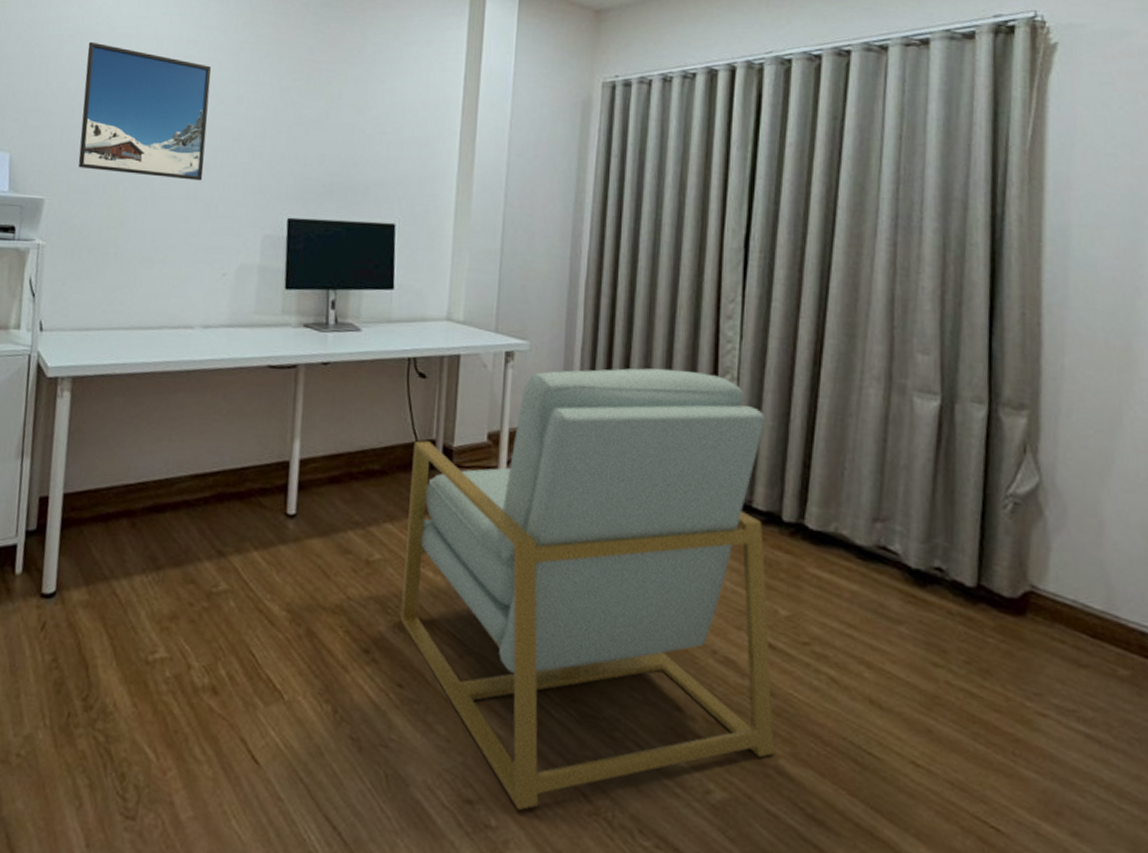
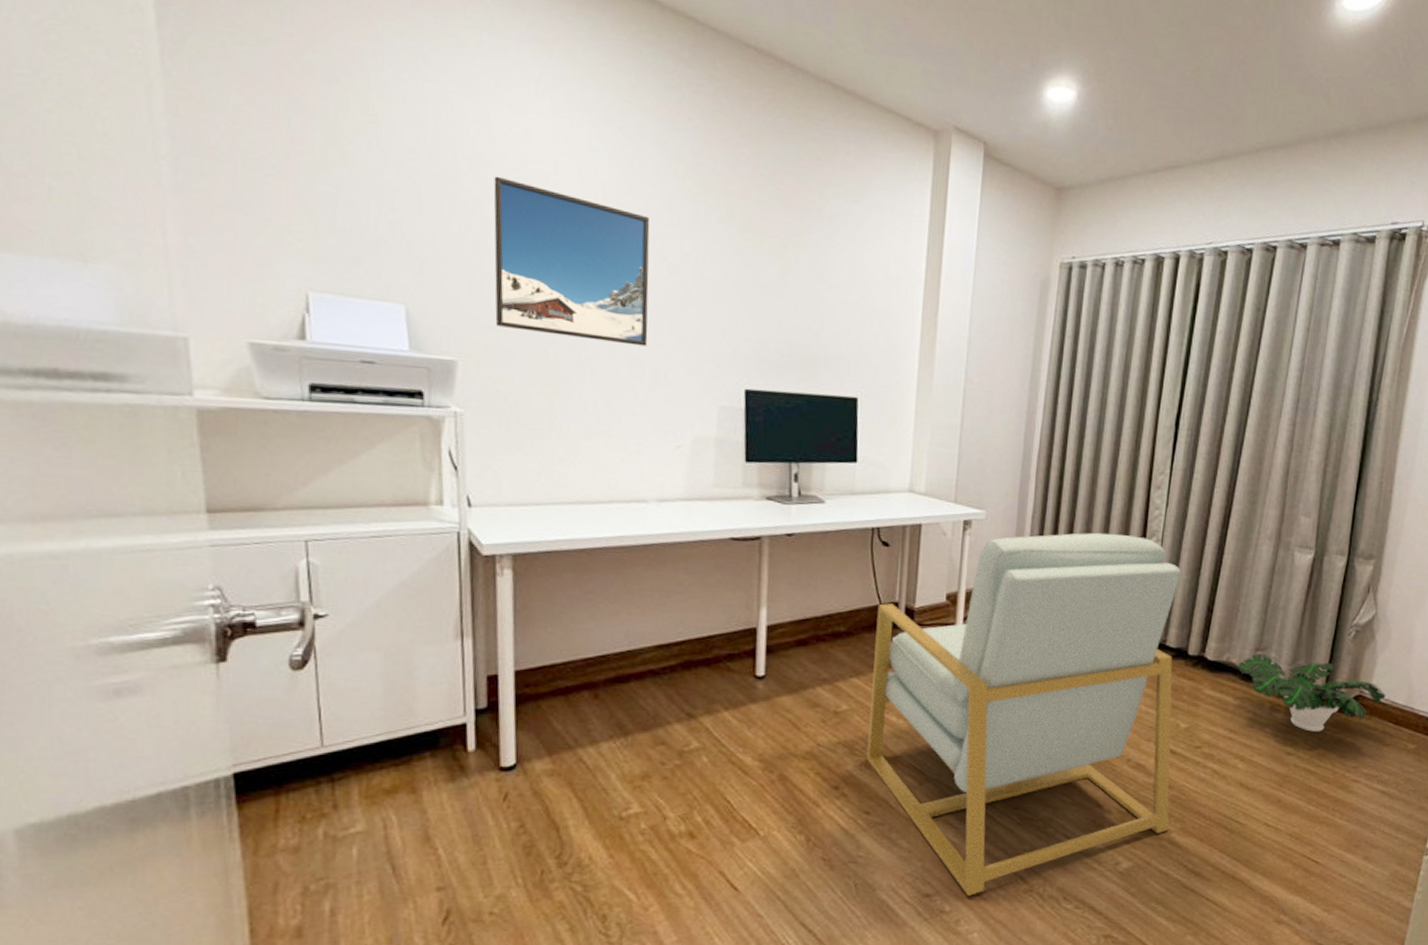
potted plant: none [850,524,1072,638] -> present [1237,653,1386,732]

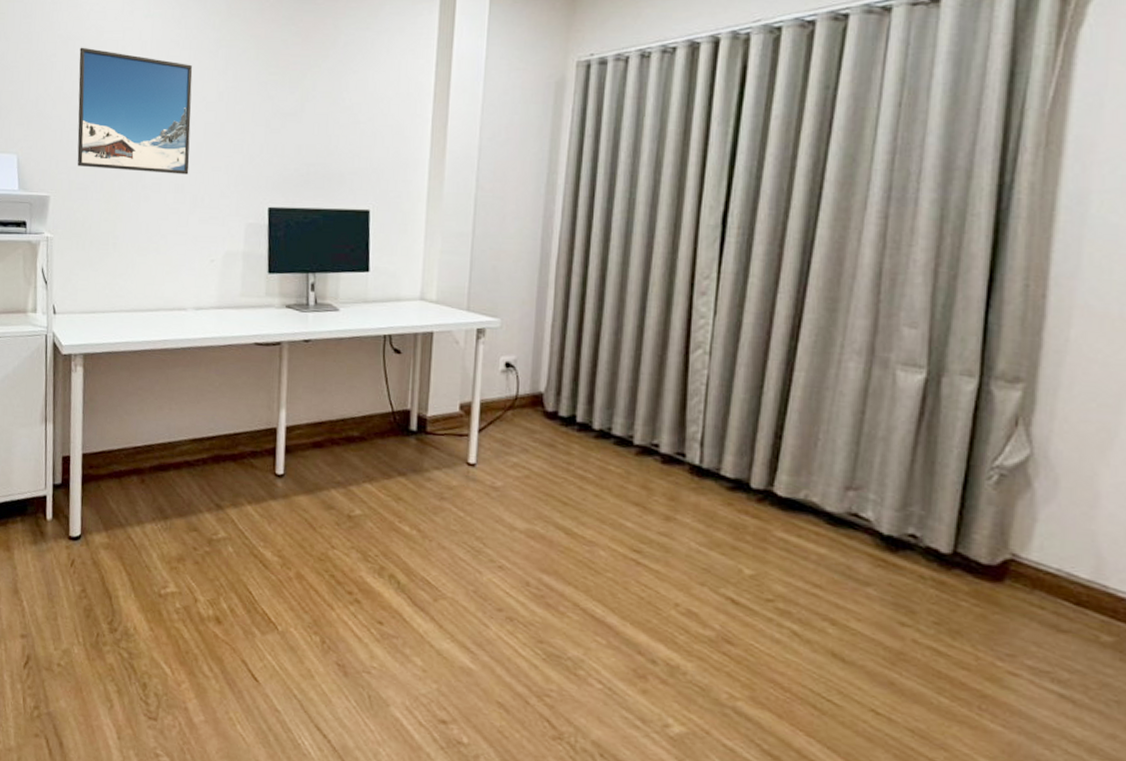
chair: present [866,532,1182,896] -> none [380,343,738,731]
potted plant: present [1237,653,1386,732] -> none [820,492,1057,602]

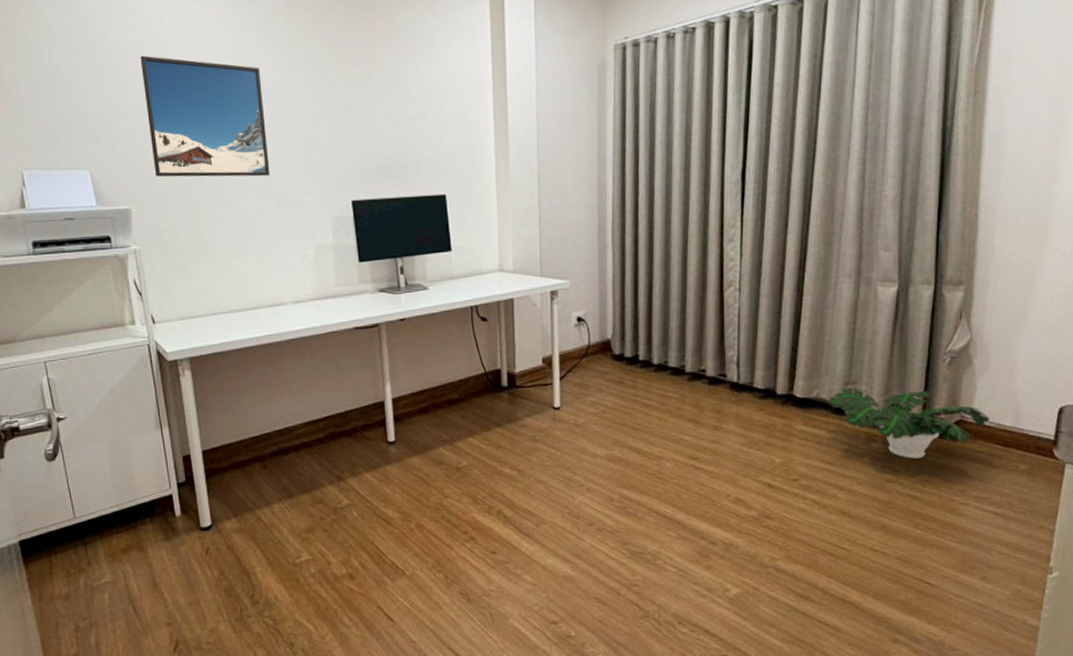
potted plant: none [820,492,1057,602] -> present [828,387,990,459]

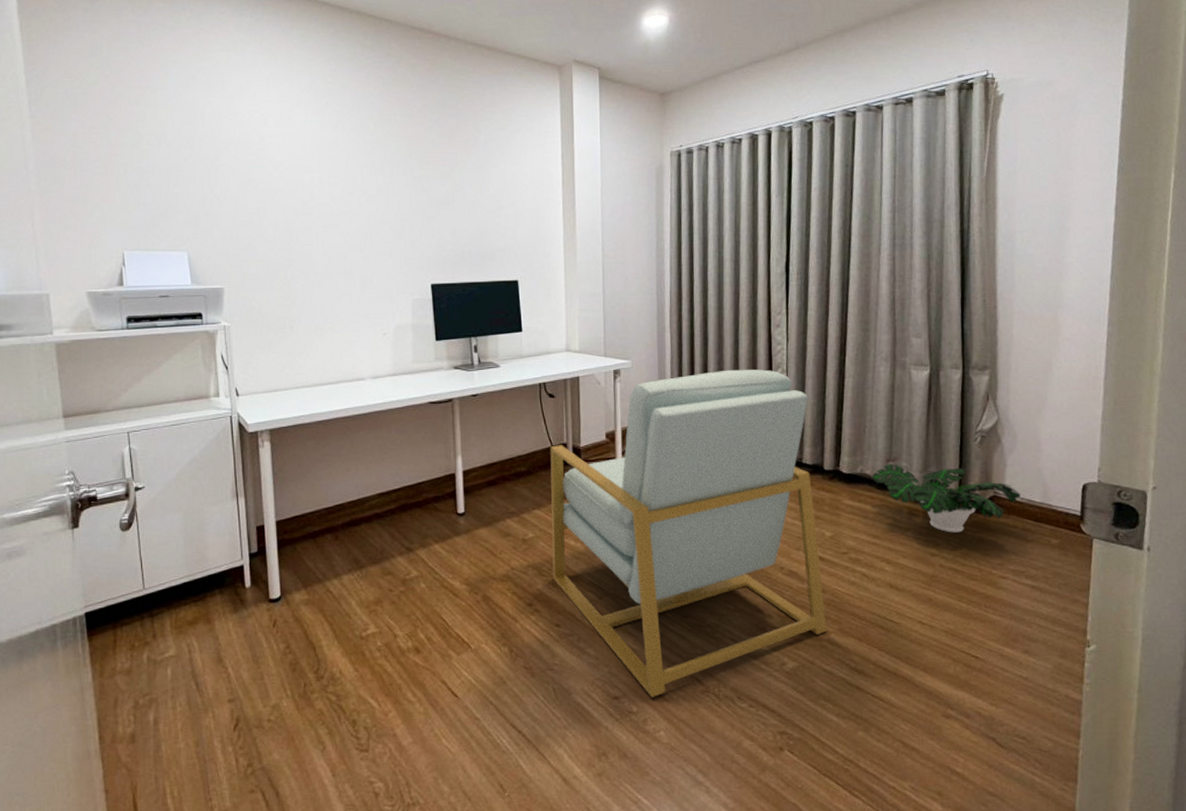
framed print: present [140,55,270,177] -> none [242,150,357,261]
chair: none [483,288,774,622] -> present [550,369,828,697]

